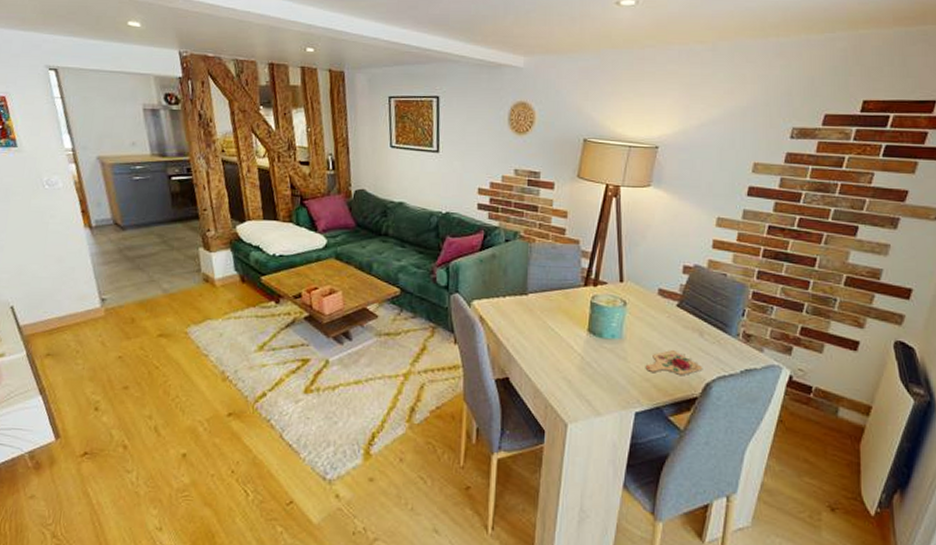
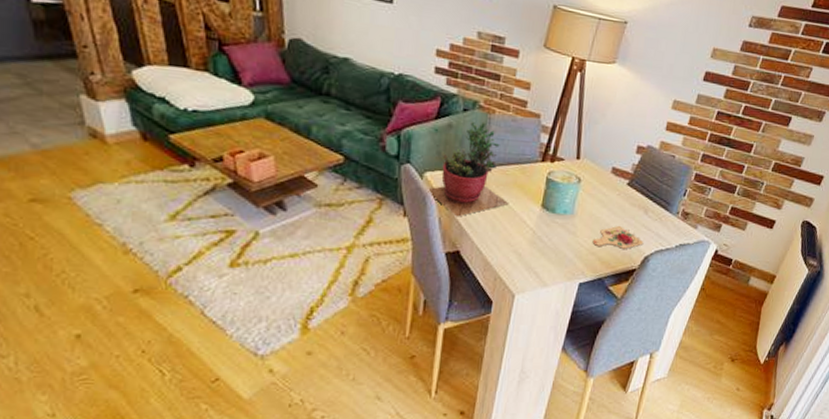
succulent plant: none [476,250,555,343] -> present [428,121,509,217]

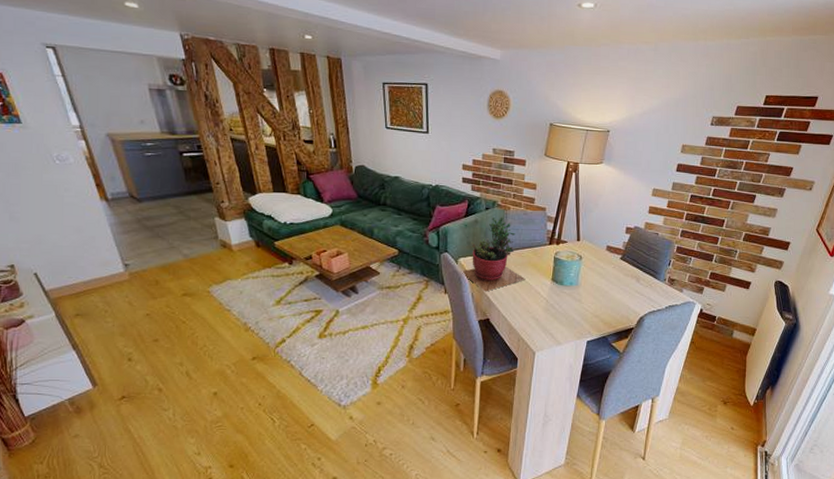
cutting board: present [592,226,644,249] -> none [595,293,638,311]

